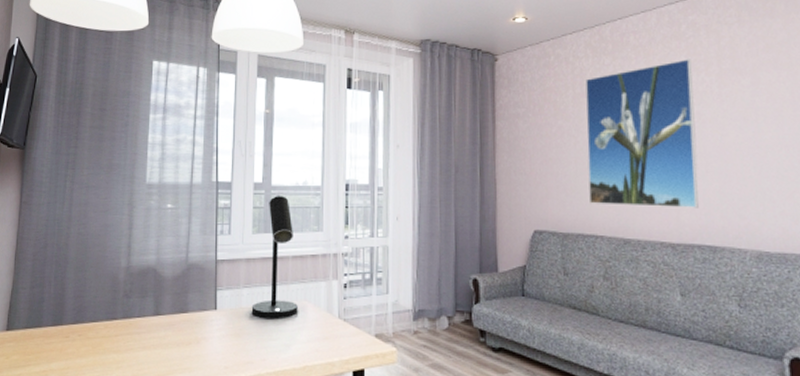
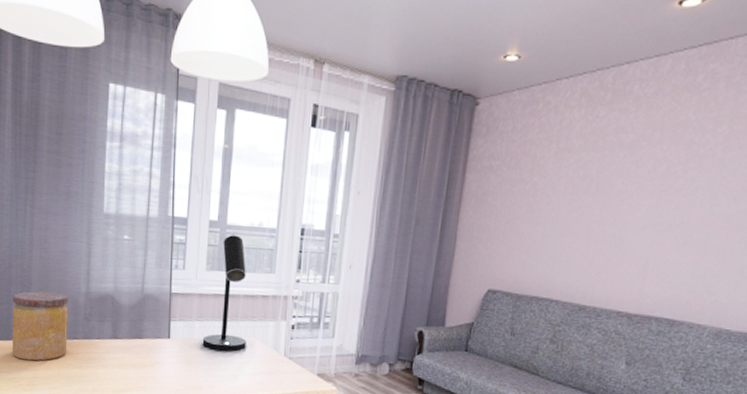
jar: none [42,269,107,349] -> present [12,291,68,361]
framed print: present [586,59,699,208] -> none [551,115,700,280]

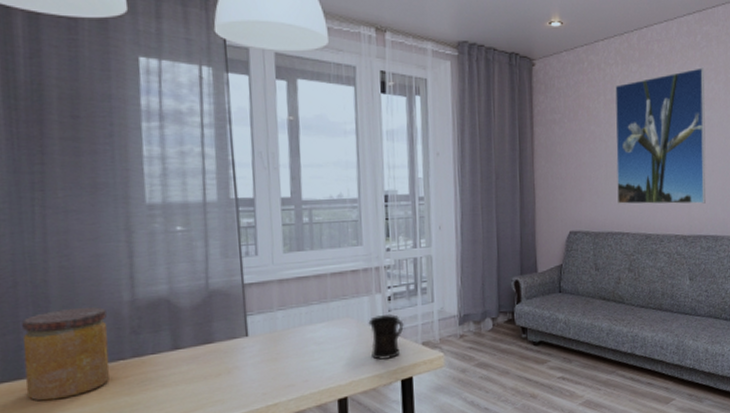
desk lamp: present [202,235,246,352] -> none [288,210,340,340]
mug: none [270,341,303,383] -> present [368,313,404,360]
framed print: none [551,115,700,280] -> present [615,67,706,205]

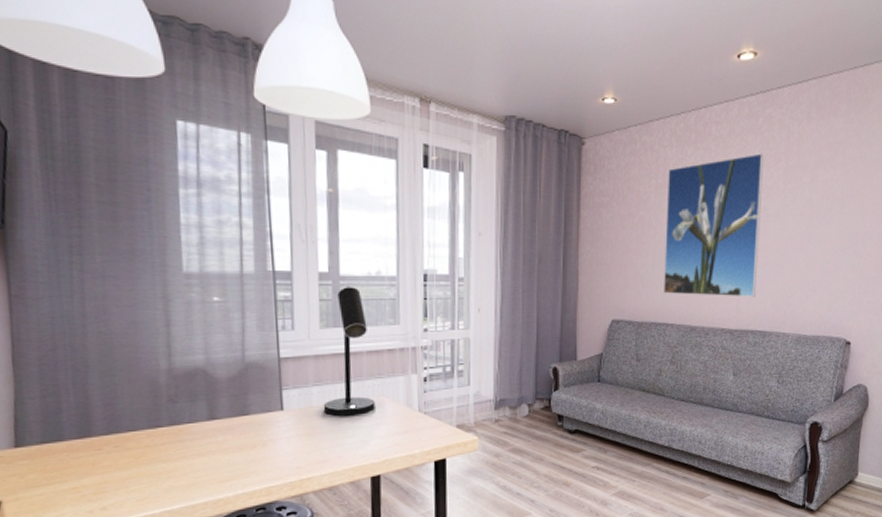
jar: present [22,307,110,401] -> none [62,373,148,463]
desk lamp: none [288,210,340,340] -> present [323,287,375,417]
mug: present [368,313,404,360] -> none [403,394,439,440]

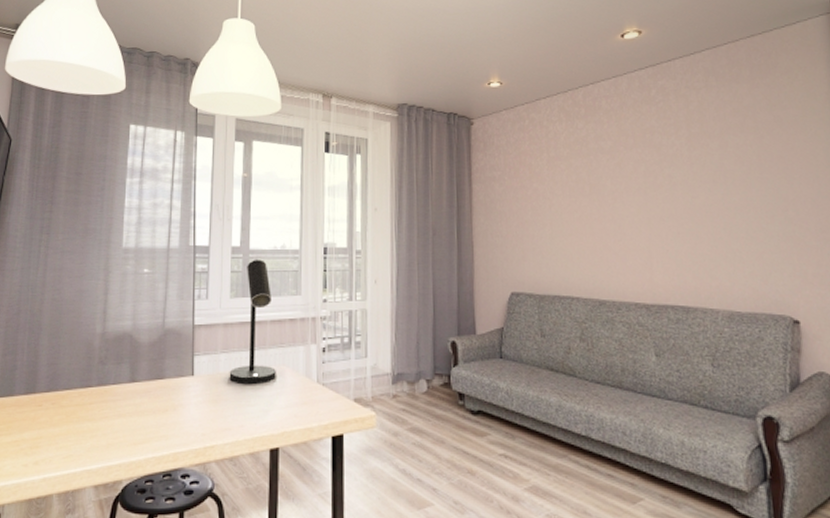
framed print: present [664,153,764,297] -> none [560,123,671,269]

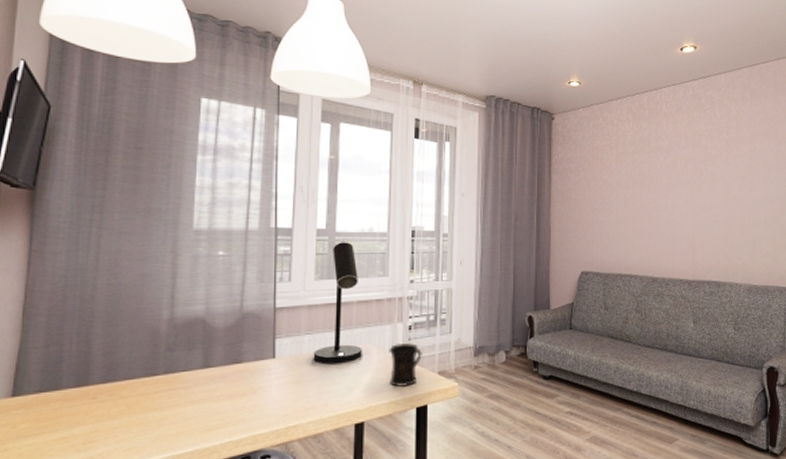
mug: none [303,365,337,412] -> present [389,342,422,387]

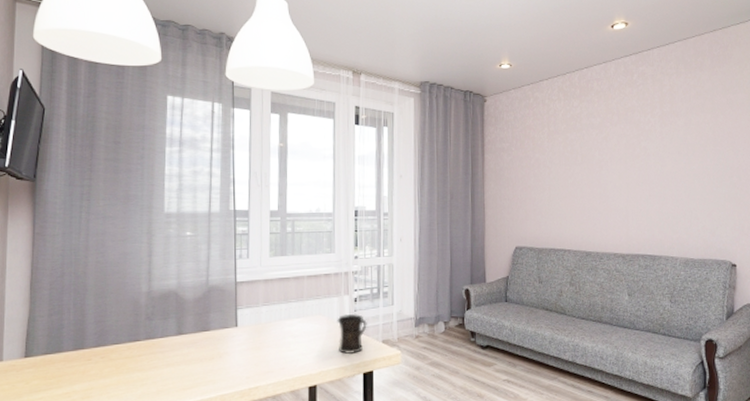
desk lamp: present [313,242,362,365] -> none [270,222,313,333]

